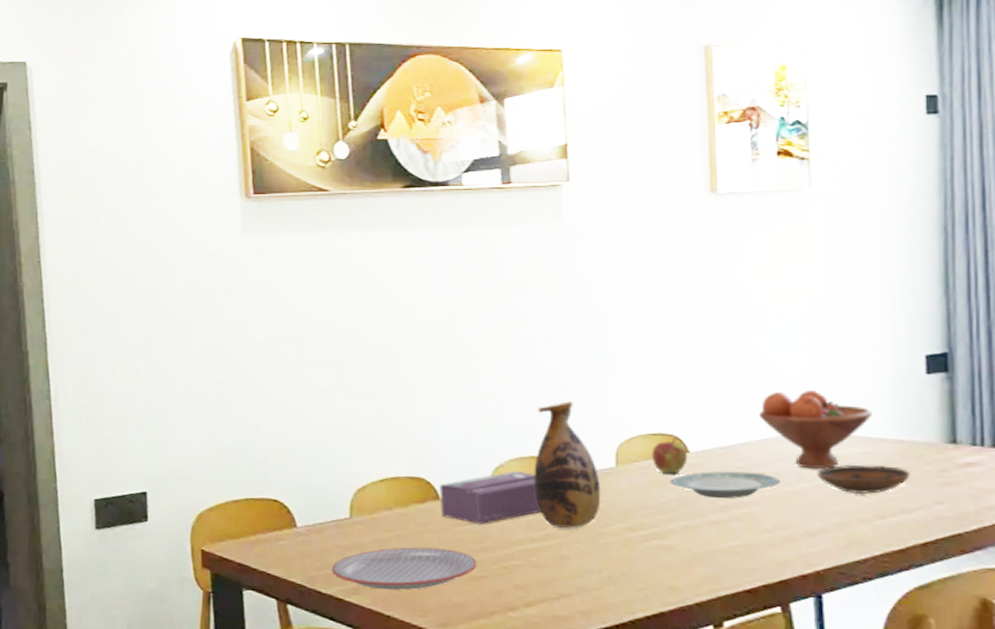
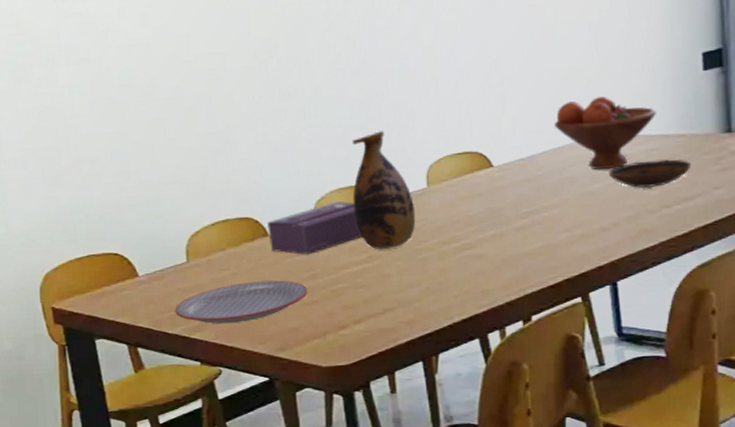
apple: present [651,438,688,474] -> none [459,154,492,189]
plate: present [670,471,781,499] -> none [477,178,577,207]

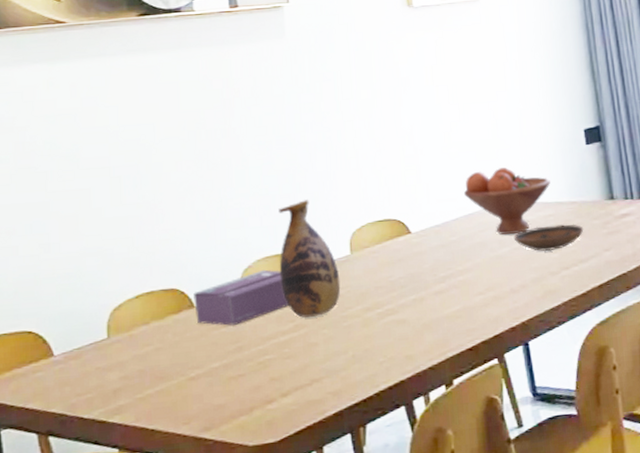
plate: present [175,280,308,324] -> none [92,354,235,405]

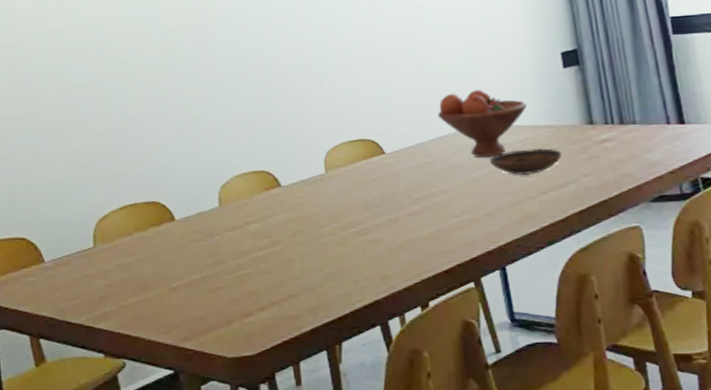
tissue box: present [193,269,289,326] -> none [174,185,265,239]
vase: present [278,200,341,318] -> none [255,118,316,234]

